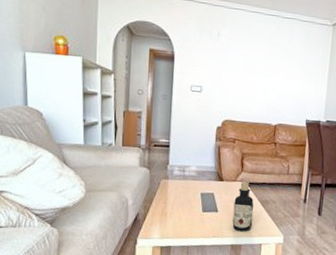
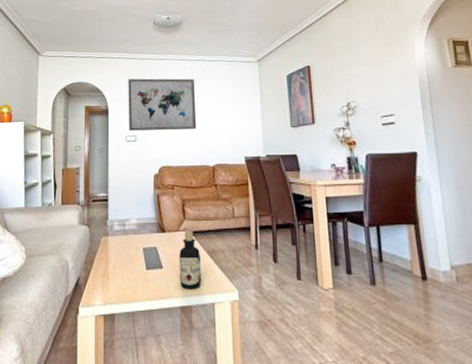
wall art: none [194,25,267,88] -> present [128,78,197,131]

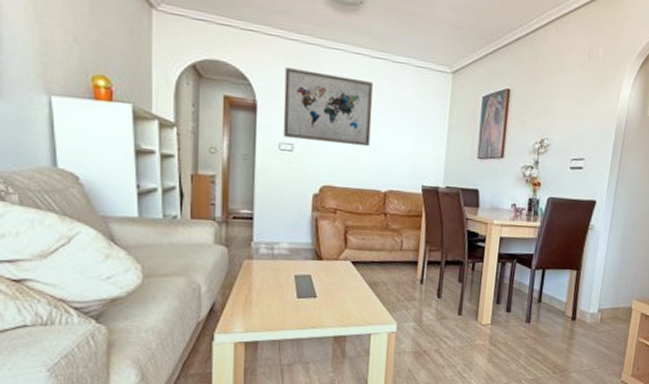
bottle: present [179,230,202,290] -> none [334,260,361,320]

